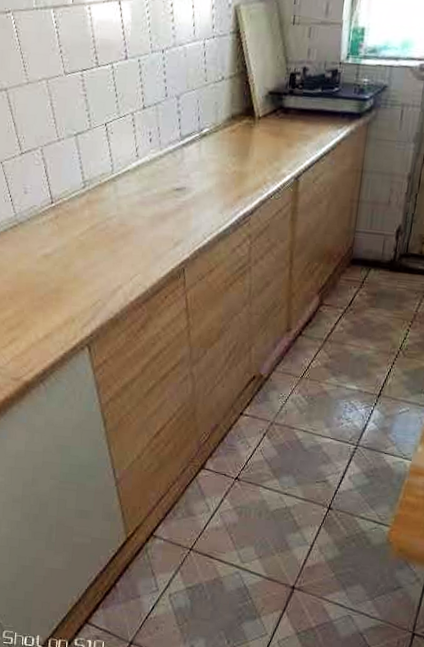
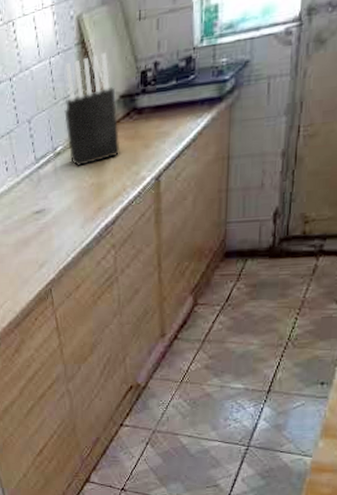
knife block: none [214,47,265,152] -> present [64,53,120,166]

